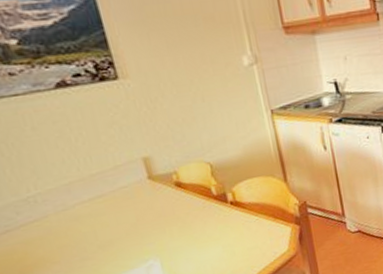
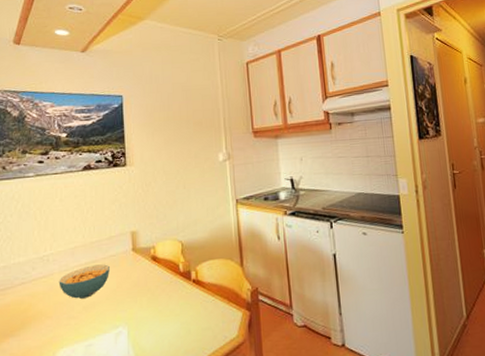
cereal bowl: none [57,197,125,239] -> present [58,264,110,299]

